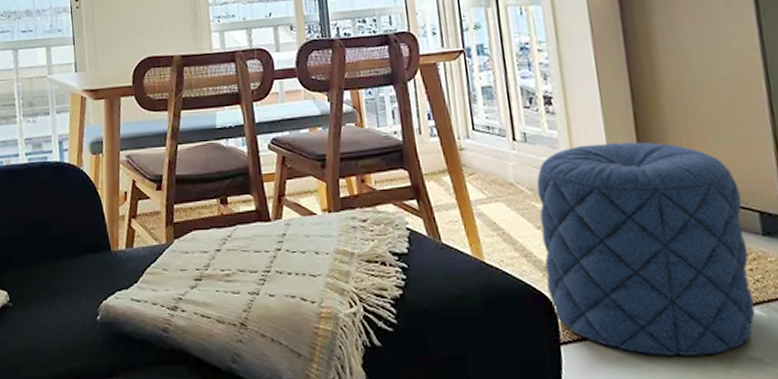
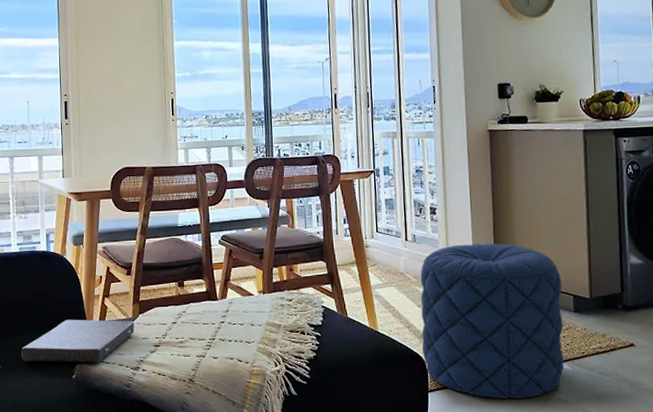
book: none [35,245,170,301] -> present [21,319,135,363]

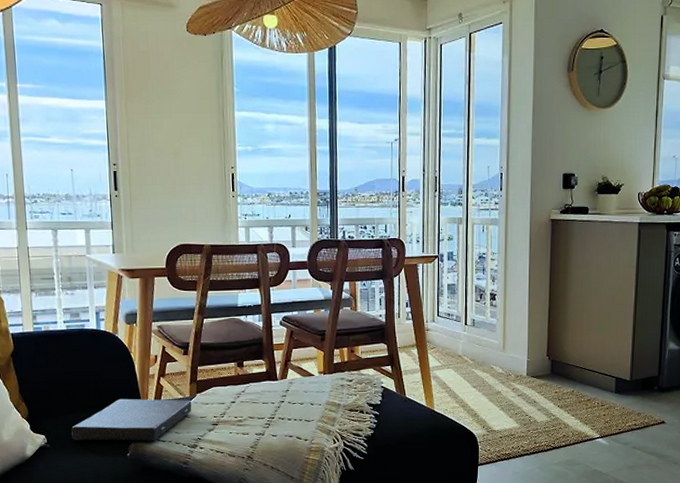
pouf: present [420,243,564,399] -> none [474,329,606,471]

